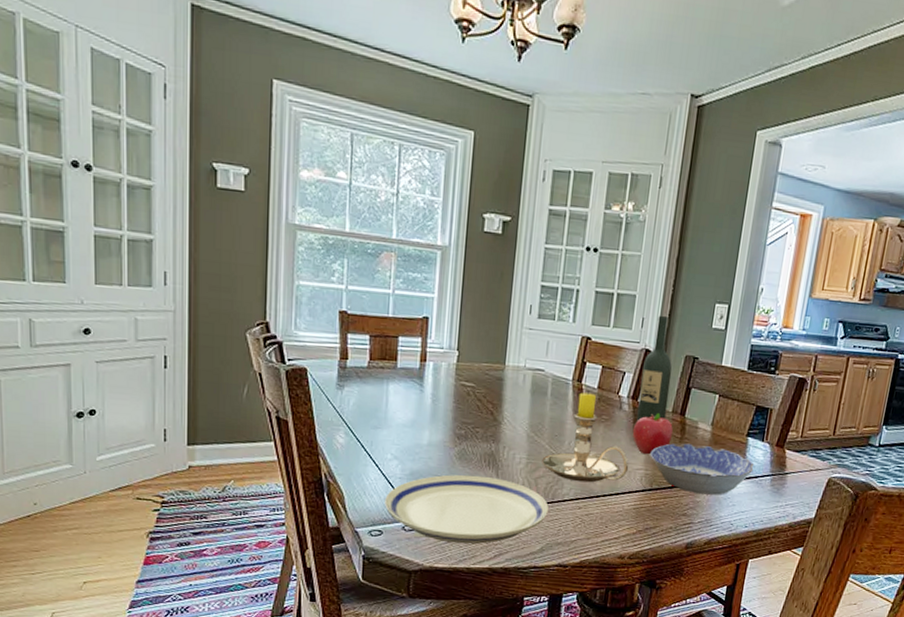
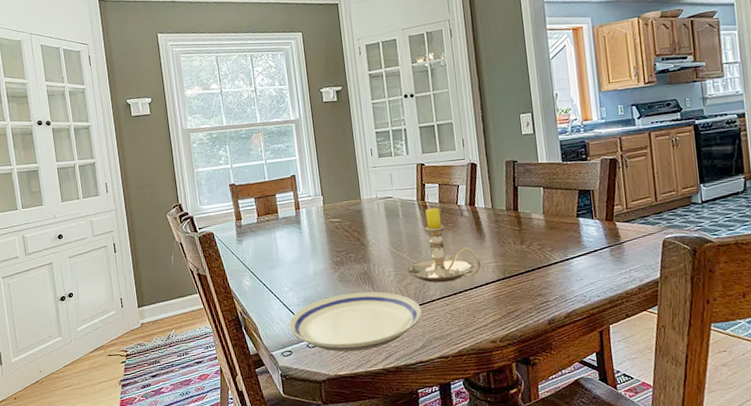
fruit: present [632,413,673,455] -> none [476,213,512,250]
wine bottle: present [636,316,672,421] -> none [471,134,502,223]
bowl: present [650,443,755,495] -> none [496,232,591,275]

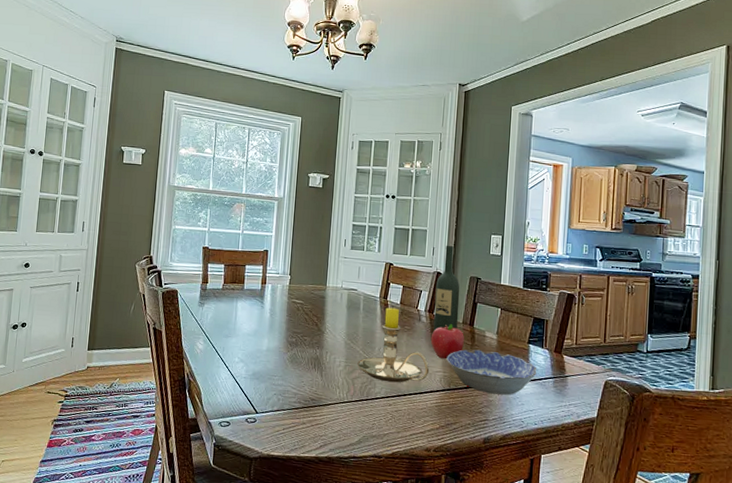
plate: present [289,291,422,352] -> none [232,375,364,435]
wine bottle: none [471,134,502,223] -> present [433,246,460,331]
fruit: none [476,213,512,250] -> present [430,324,464,359]
bowl: none [496,232,591,275] -> present [446,349,537,395]

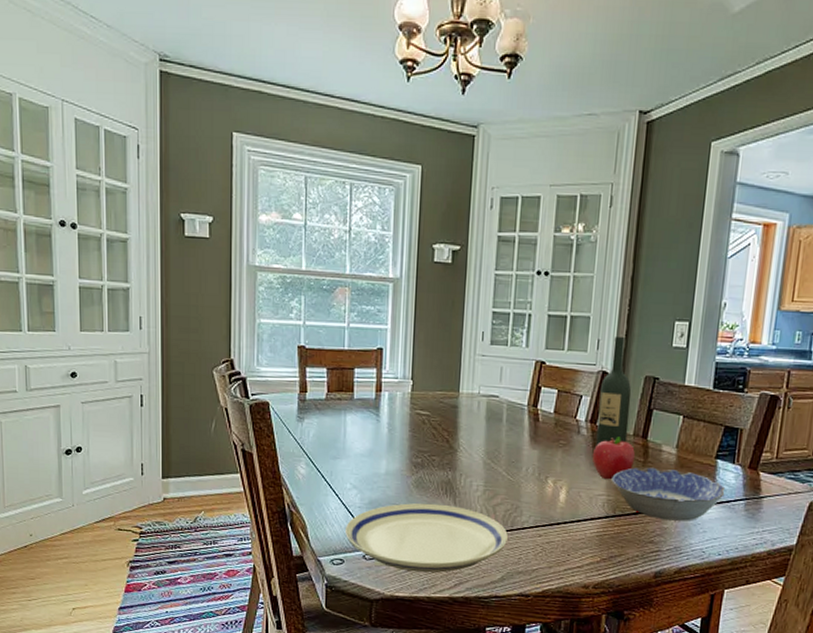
plate: none [232,375,364,435] -> present [345,503,508,573]
candlestick: present [357,305,430,383] -> none [499,415,590,509]

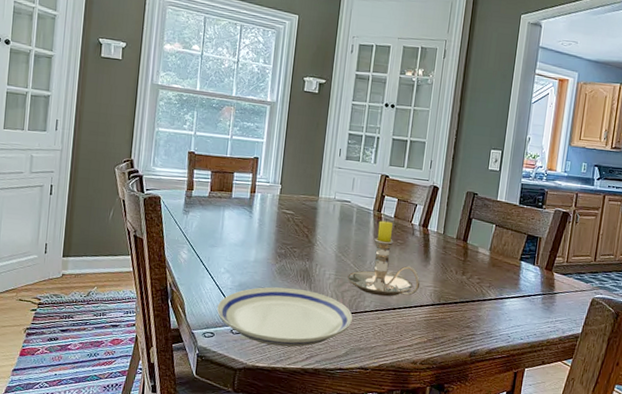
candlestick: none [499,415,590,509] -> present [347,219,421,297]
fruit: present [592,437,635,480] -> none [423,239,457,274]
wine bottle: present [596,337,632,445] -> none [426,159,456,246]
bowl: present [611,467,726,521] -> none [438,265,527,311]

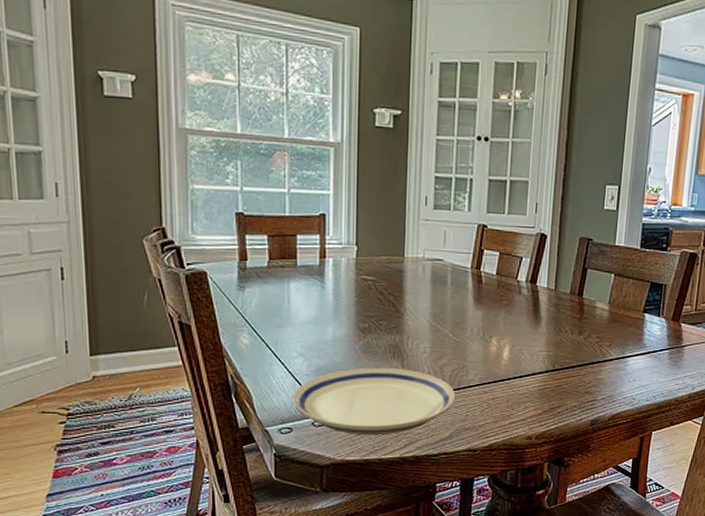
candlestick: present [347,219,421,297] -> none [446,277,531,367]

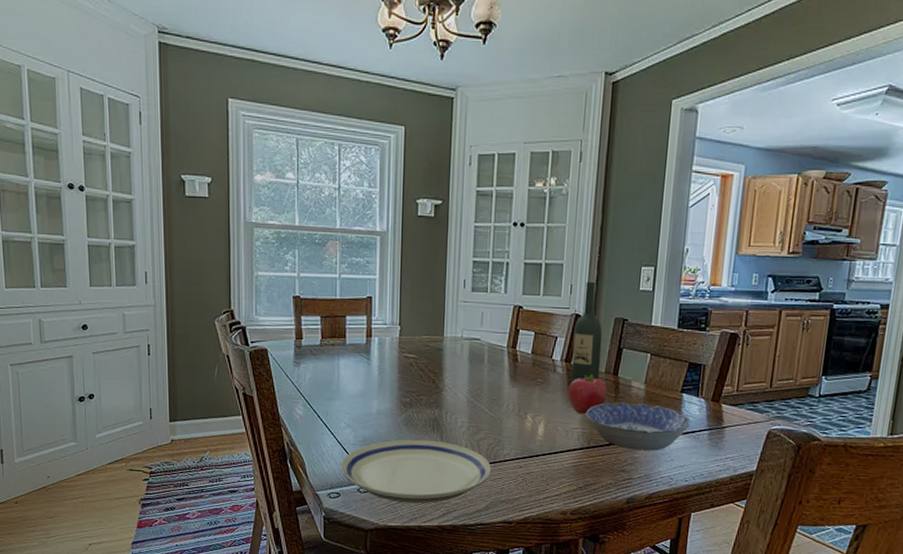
fruit: none [532,295,572,337] -> present [567,374,607,414]
wine bottle: none [536,201,568,304] -> present [571,282,603,383]
bowl: none [551,323,652,371] -> present [586,402,691,451]

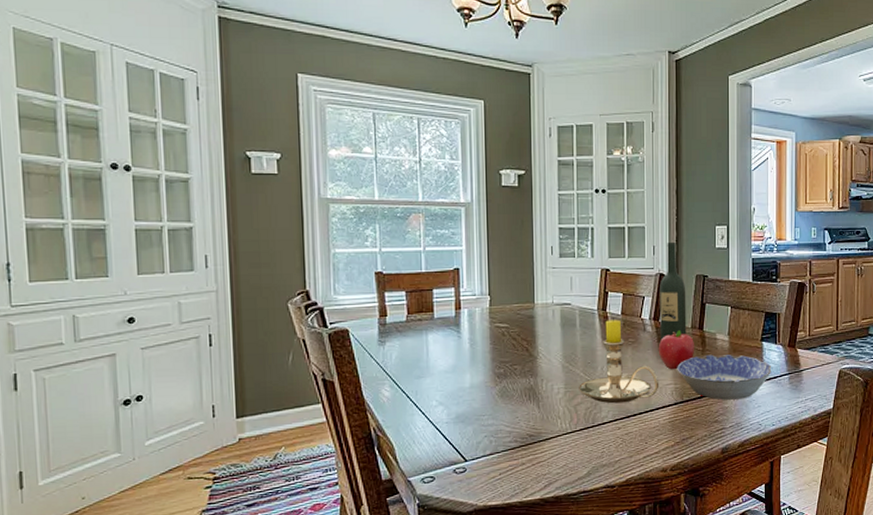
plate: present [341,439,491,504] -> none [434,410,590,479]
candlestick: none [483,356,566,443] -> present [579,317,660,404]

